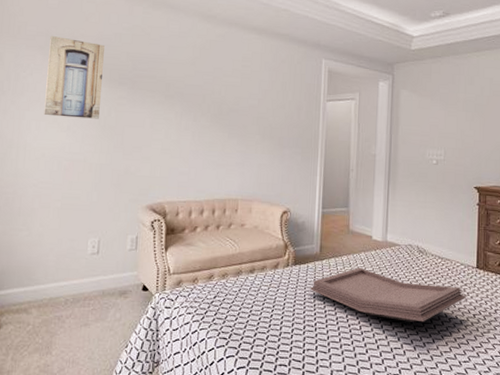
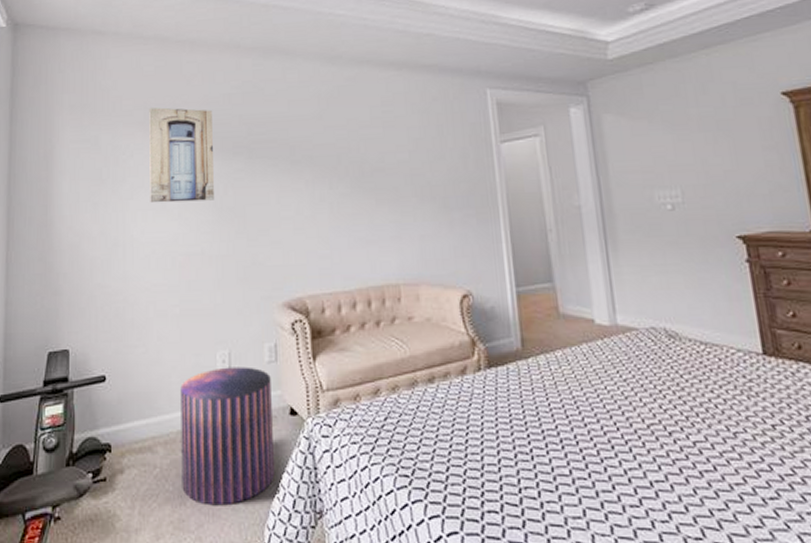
pouf: none [49,251,130,356] -> present [180,367,274,506]
serving tray: present [310,267,466,322] -> none [516,365,755,441]

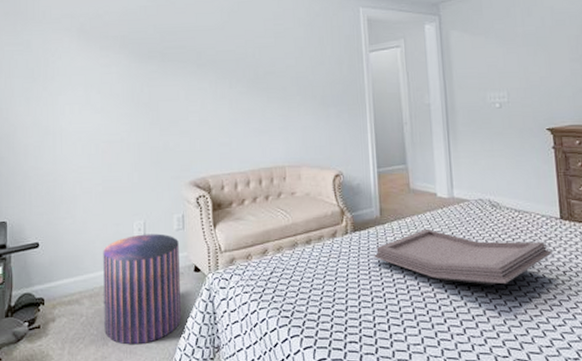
wall art: present [149,107,214,203] -> none [75,16,132,99]
serving tray: none [516,365,755,441] -> present [374,228,552,285]

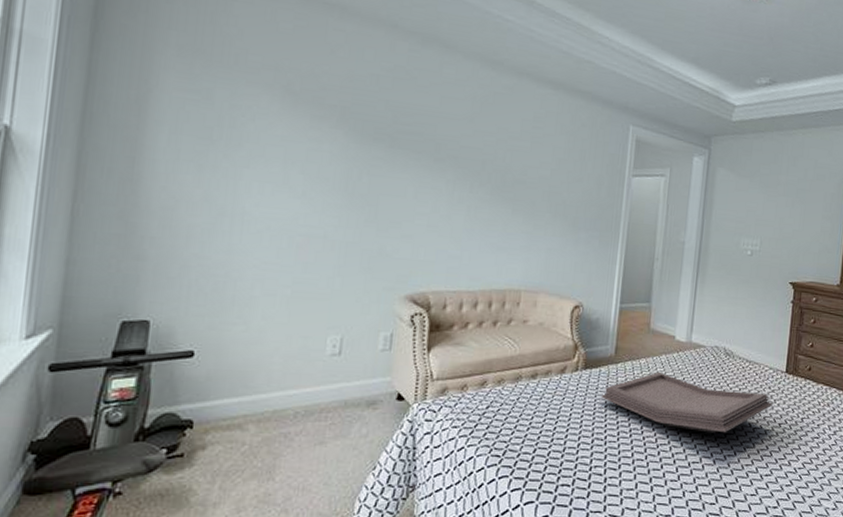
pouf: present [103,233,181,345] -> none [272,351,382,481]

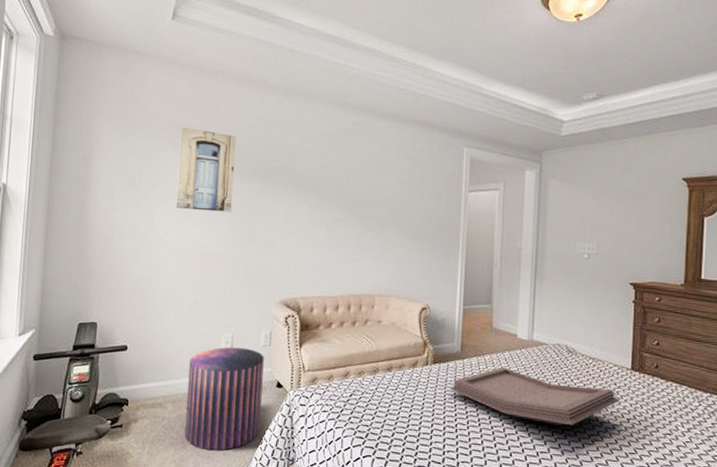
wall art: none [270,71,356,184] -> present [176,127,236,212]
pouf: none [272,351,382,481] -> present [184,347,264,451]

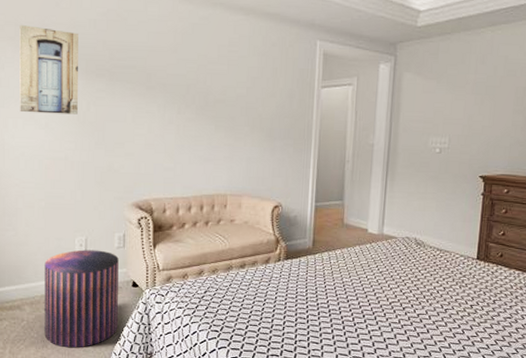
serving tray: present [451,367,620,426] -> none [302,260,464,313]

